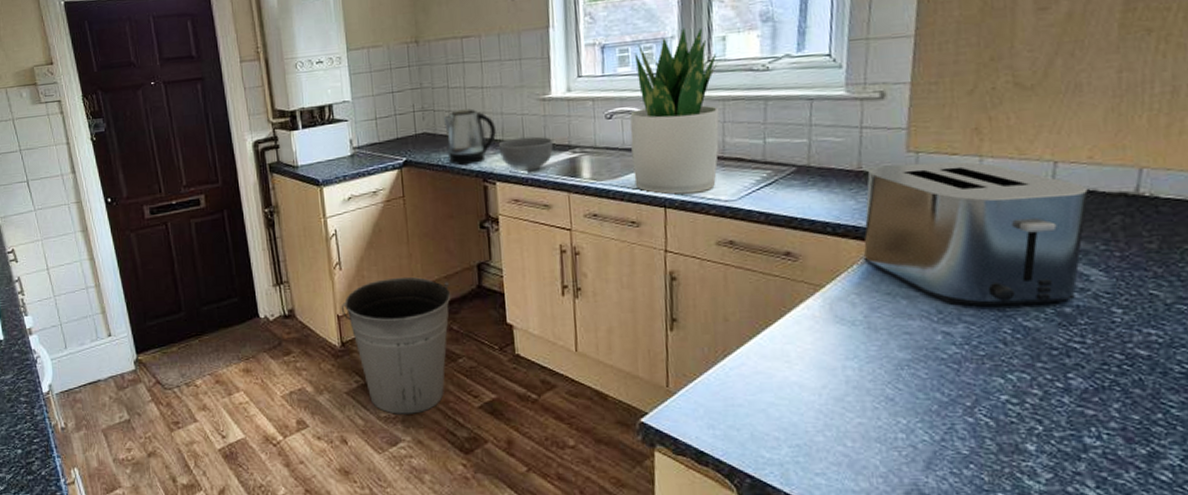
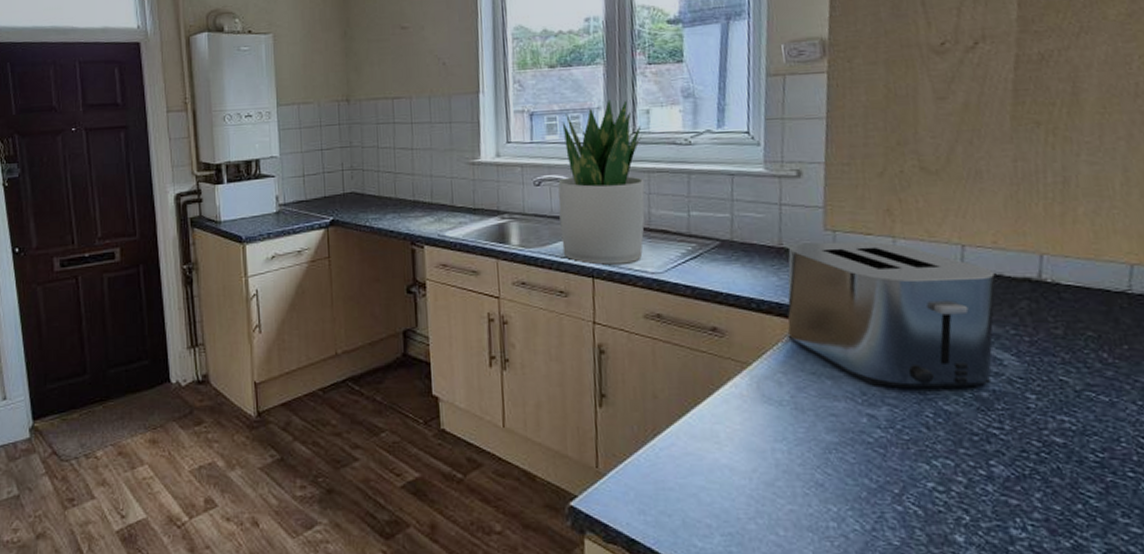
bucket: present [341,276,451,414] -> none [258,342,375,494]
kettle: present [443,108,496,166] -> none [372,169,425,227]
bowl: present [498,136,554,173] -> none [427,200,483,237]

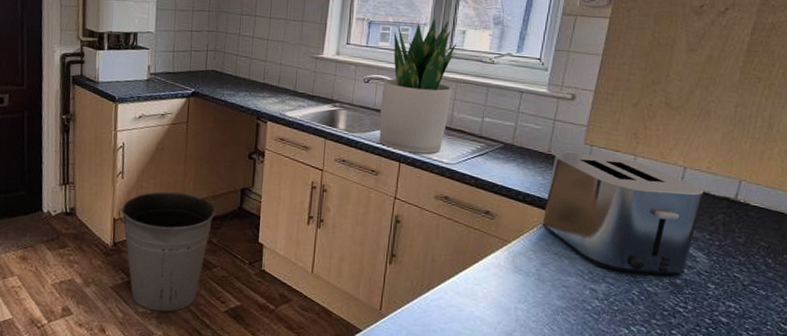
bucket: none [258,342,375,494] -> present [117,191,216,312]

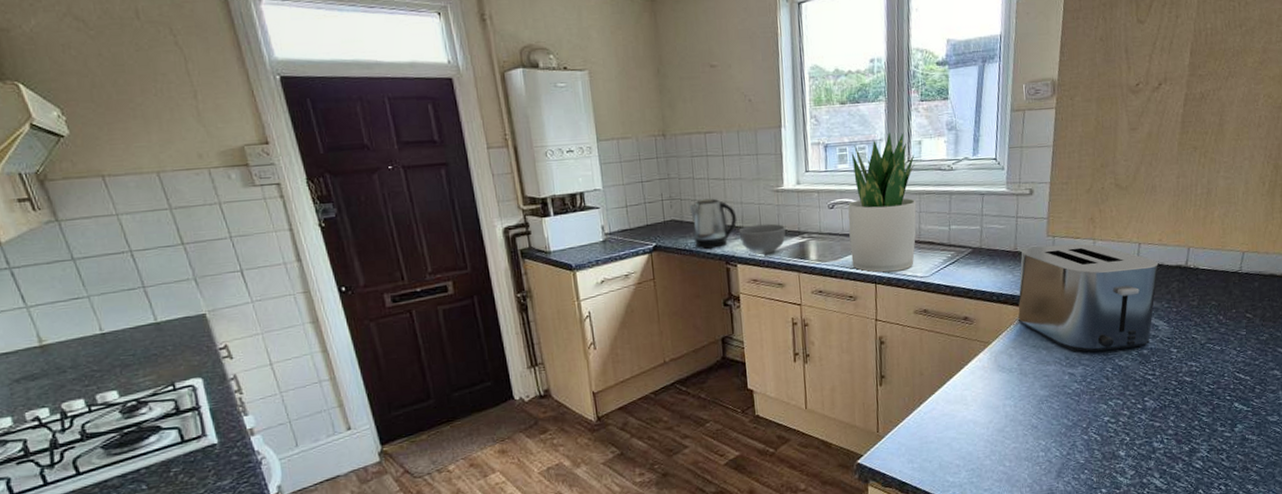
bucket: present [117,191,216,312] -> none [596,352,699,479]
kettle: none [231,55,274,104] -> present [689,198,737,250]
bowl: none [273,86,320,117] -> present [738,223,786,256]

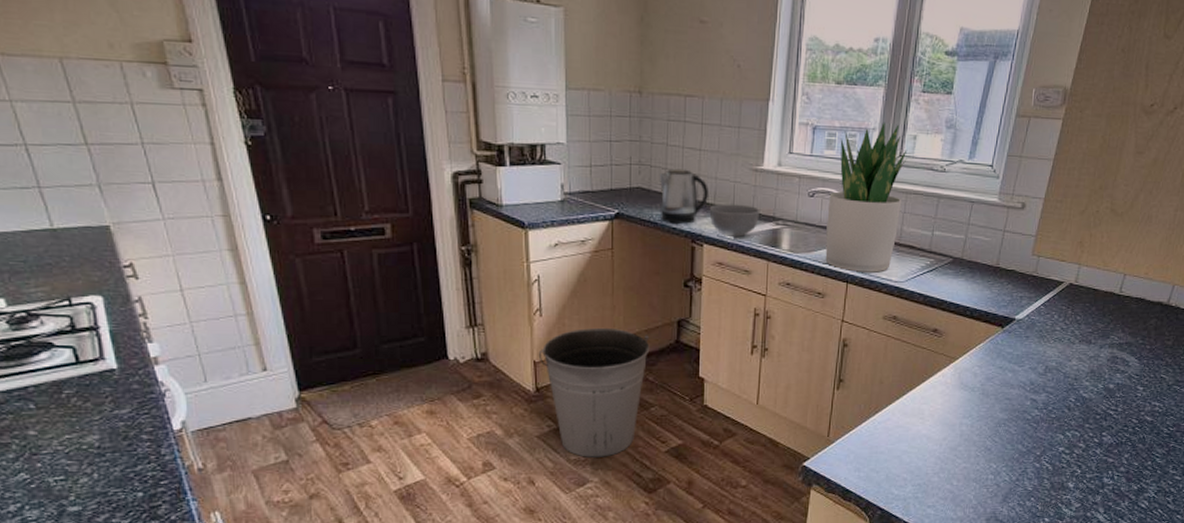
bucket: none [596,352,699,479] -> present [538,327,650,457]
toaster: present [1017,243,1158,352] -> none [988,264,1140,381]

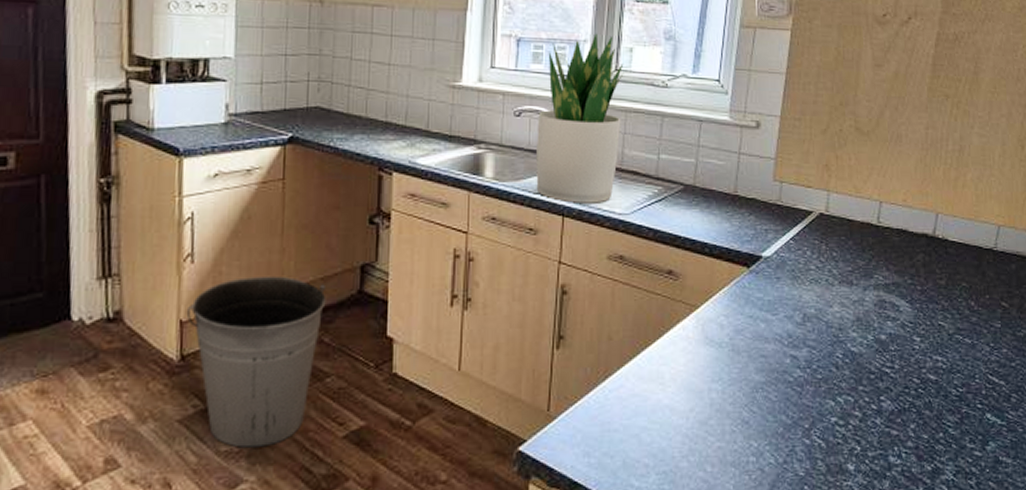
kettle: present [659,168,708,225] -> none [341,85,399,150]
bowl: present [709,203,761,238] -> none [399,125,460,165]

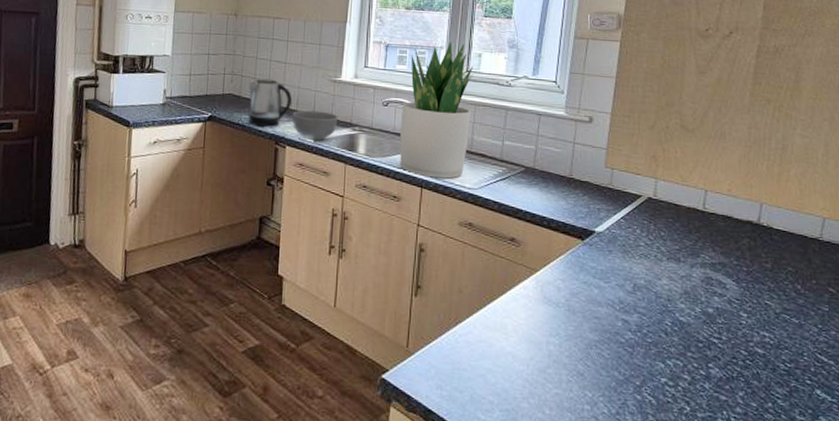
bucket: present [186,276,326,448] -> none [129,220,233,354]
kettle: none [341,85,399,150] -> present [248,78,292,128]
bowl: none [399,125,460,165] -> present [292,110,339,142]

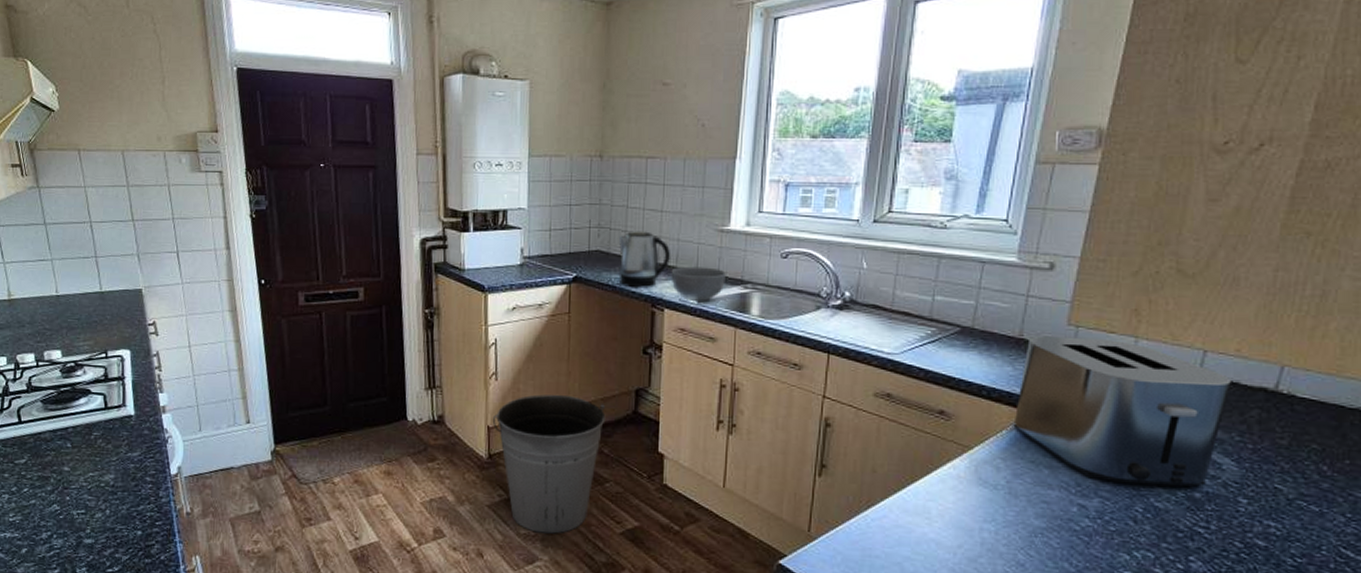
bucket: none [129,220,233,354] -> present [492,394,606,534]
planter: present [400,41,474,179] -> none [802,175,898,343]
toaster: none [569,176,727,304] -> present [1013,336,1231,488]

